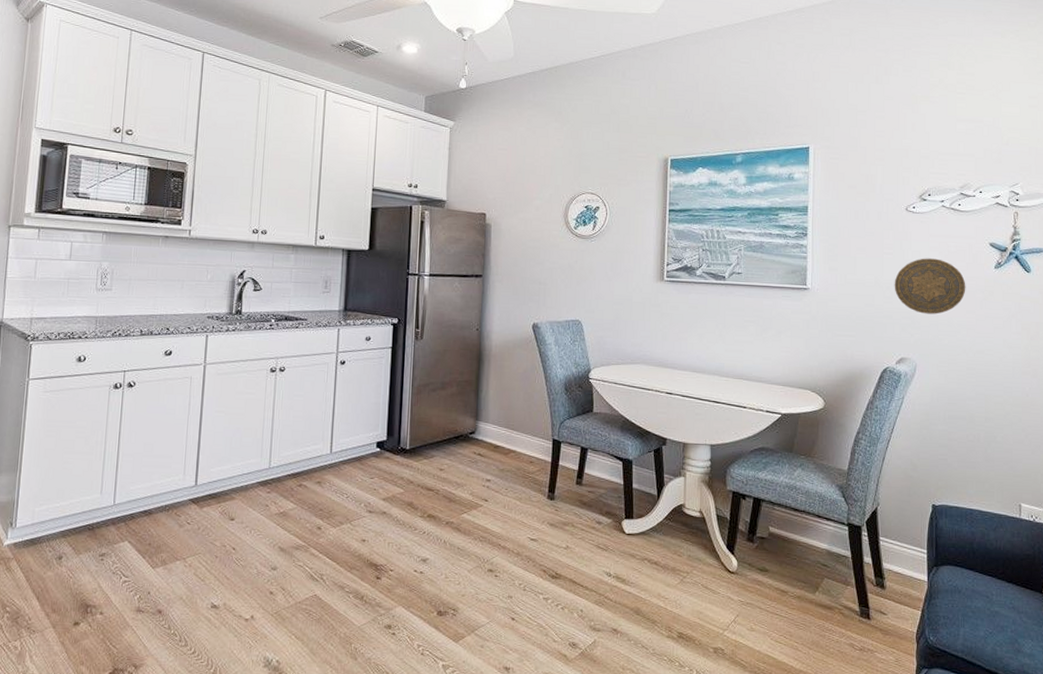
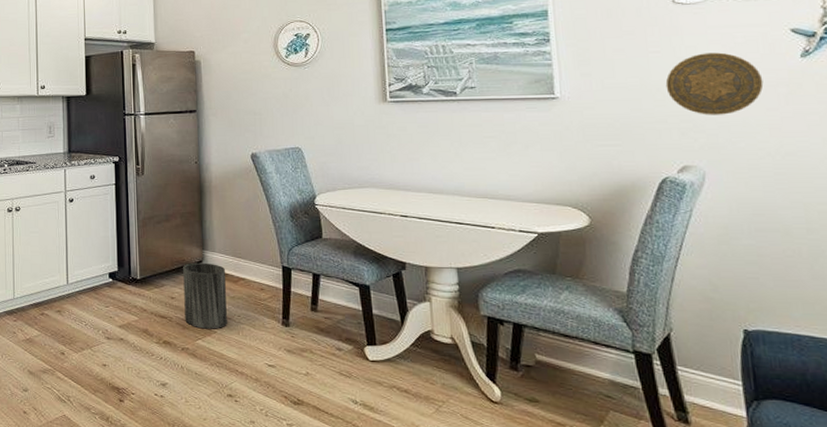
trash can: none [452,433,497,503] -> present [183,262,227,329]

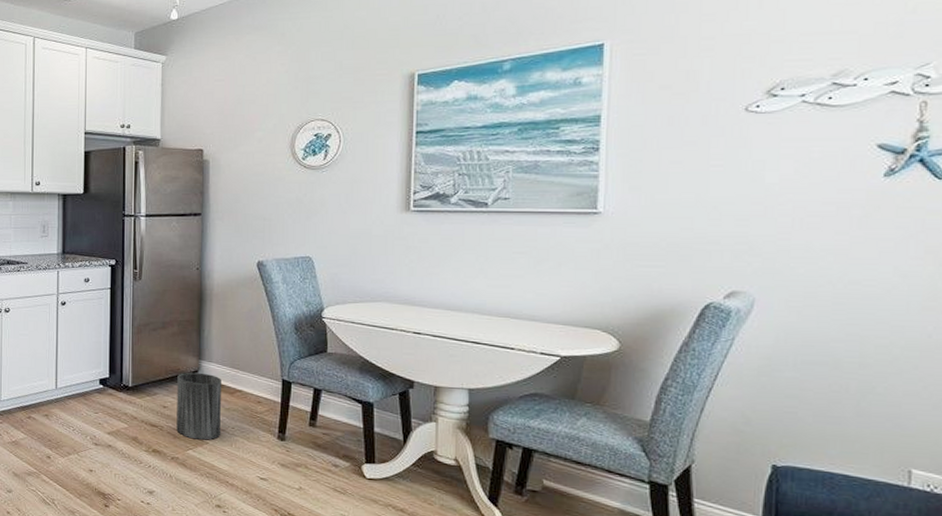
decorative plate: present [665,52,764,115] -> none [724,168,836,238]

